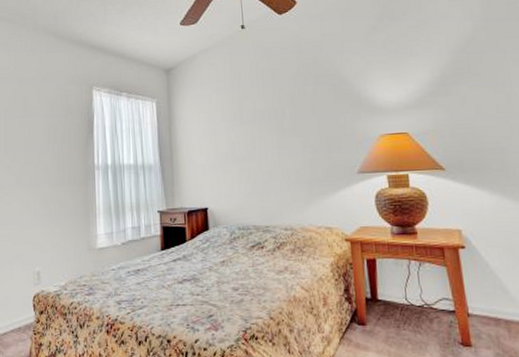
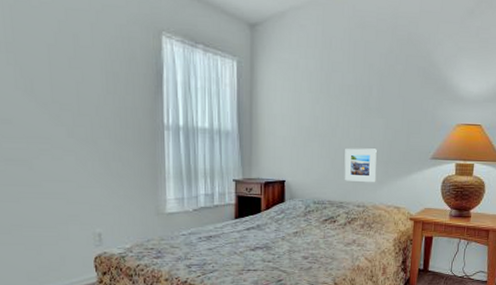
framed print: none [265,168,302,204] -> present [344,148,377,183]

